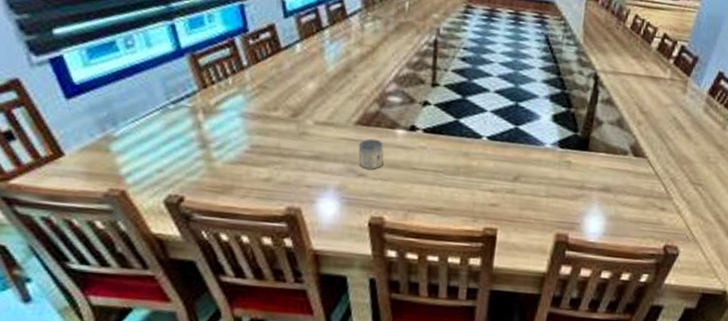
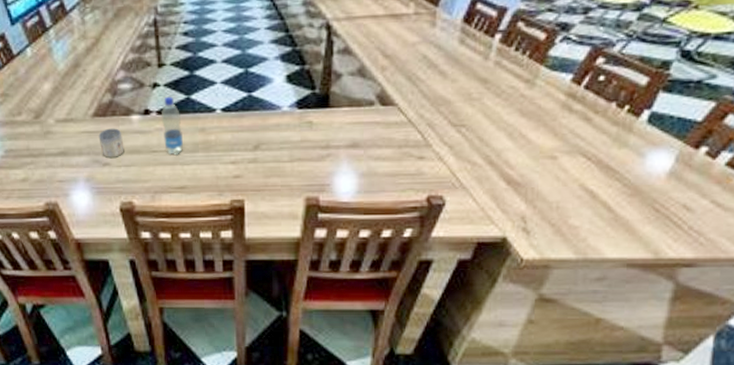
bottle: none [426,116,447,176] -> present [162,96,184,156]

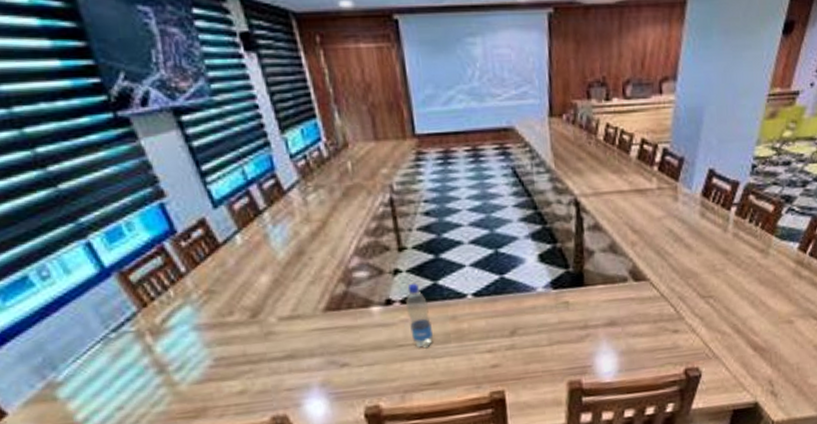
mug: present [98,128,124,159] -> none [333,322,365,358]

